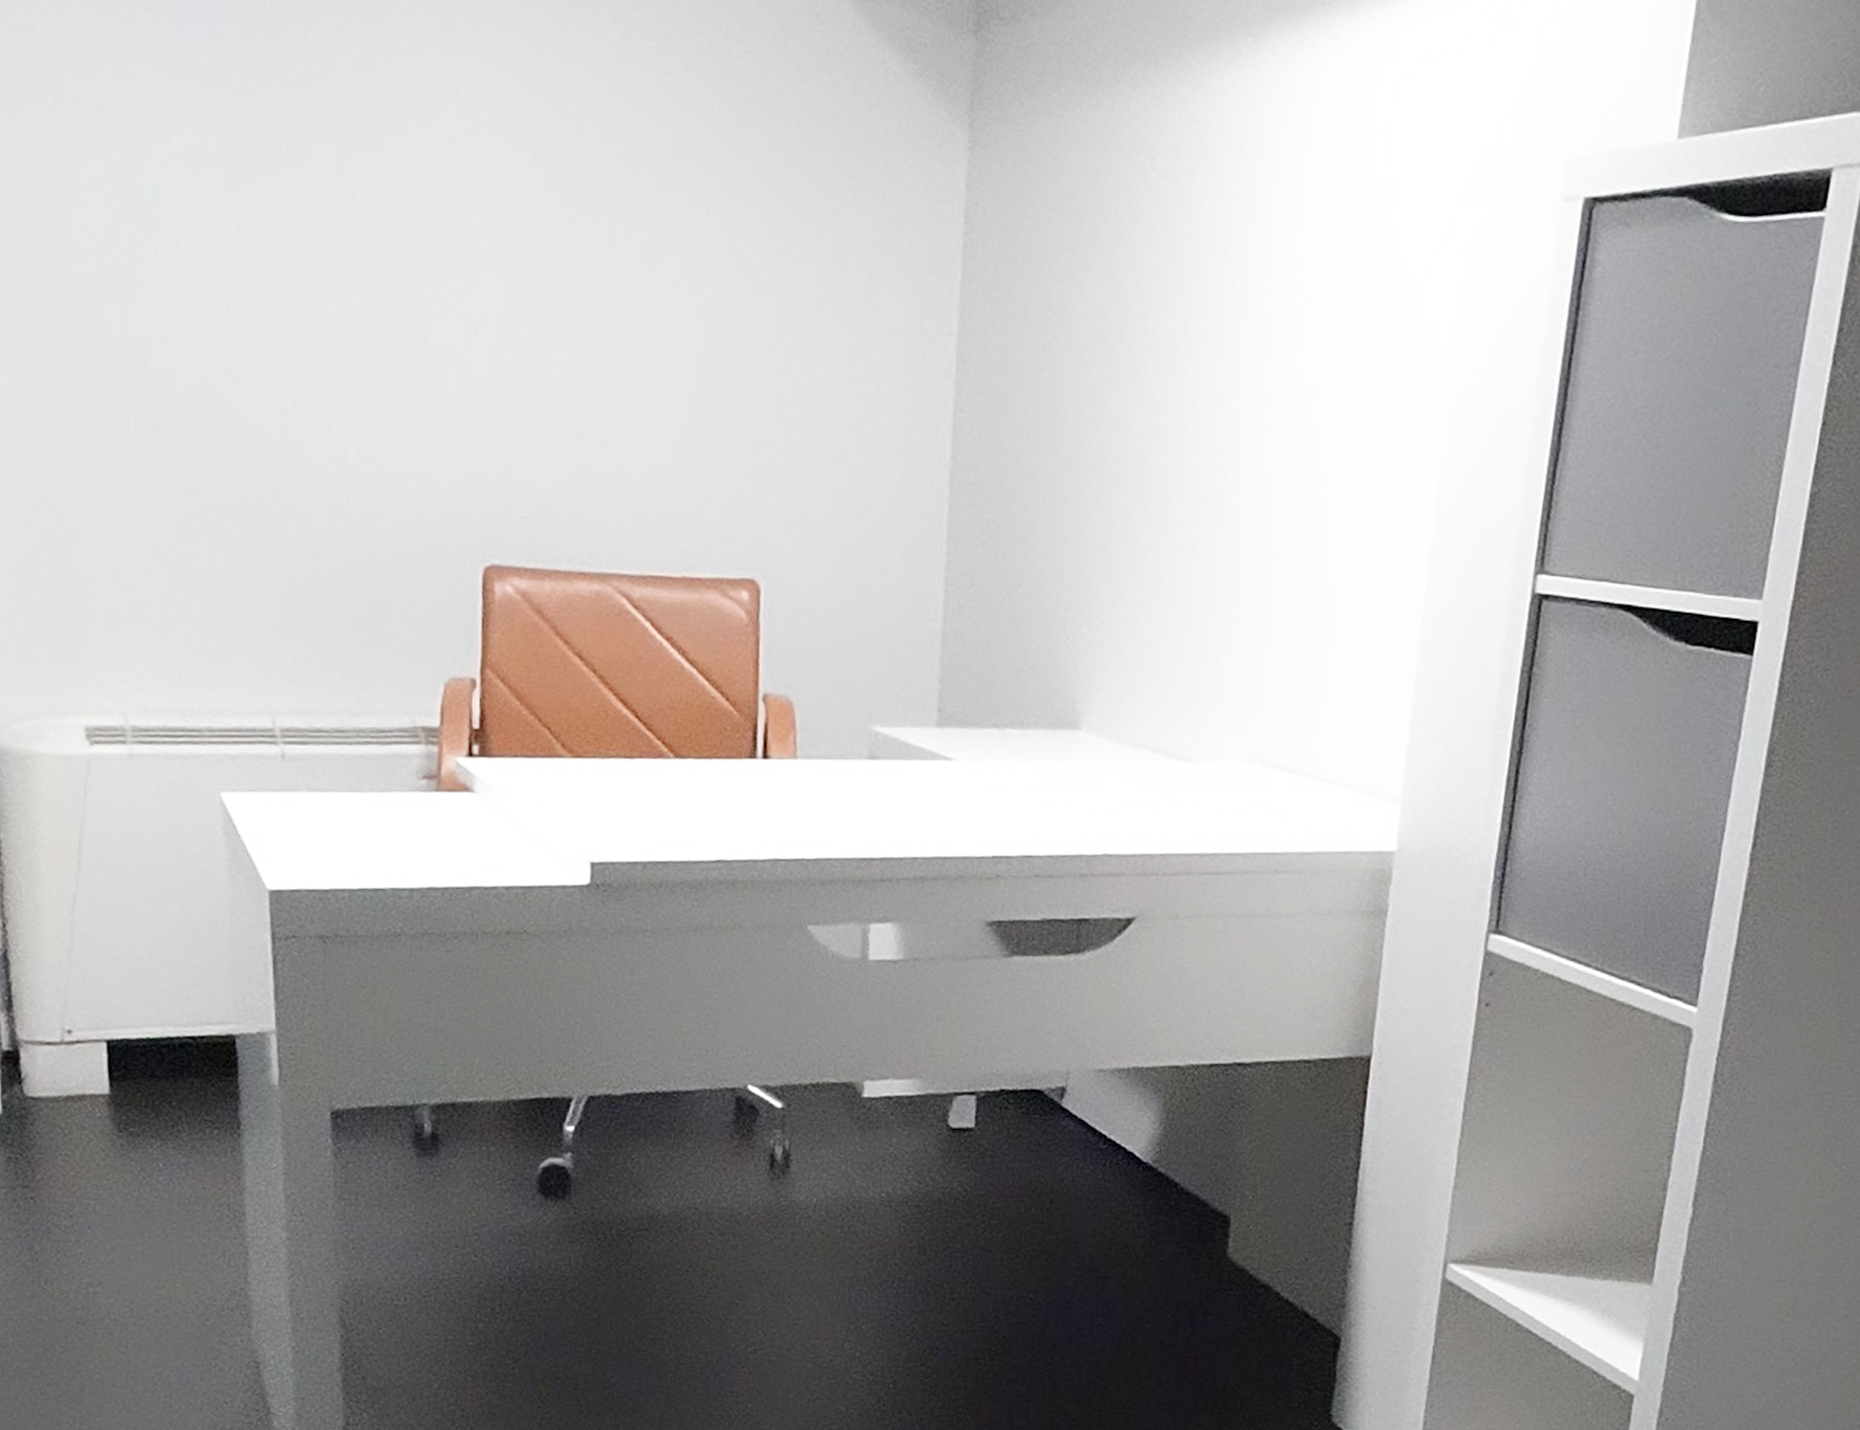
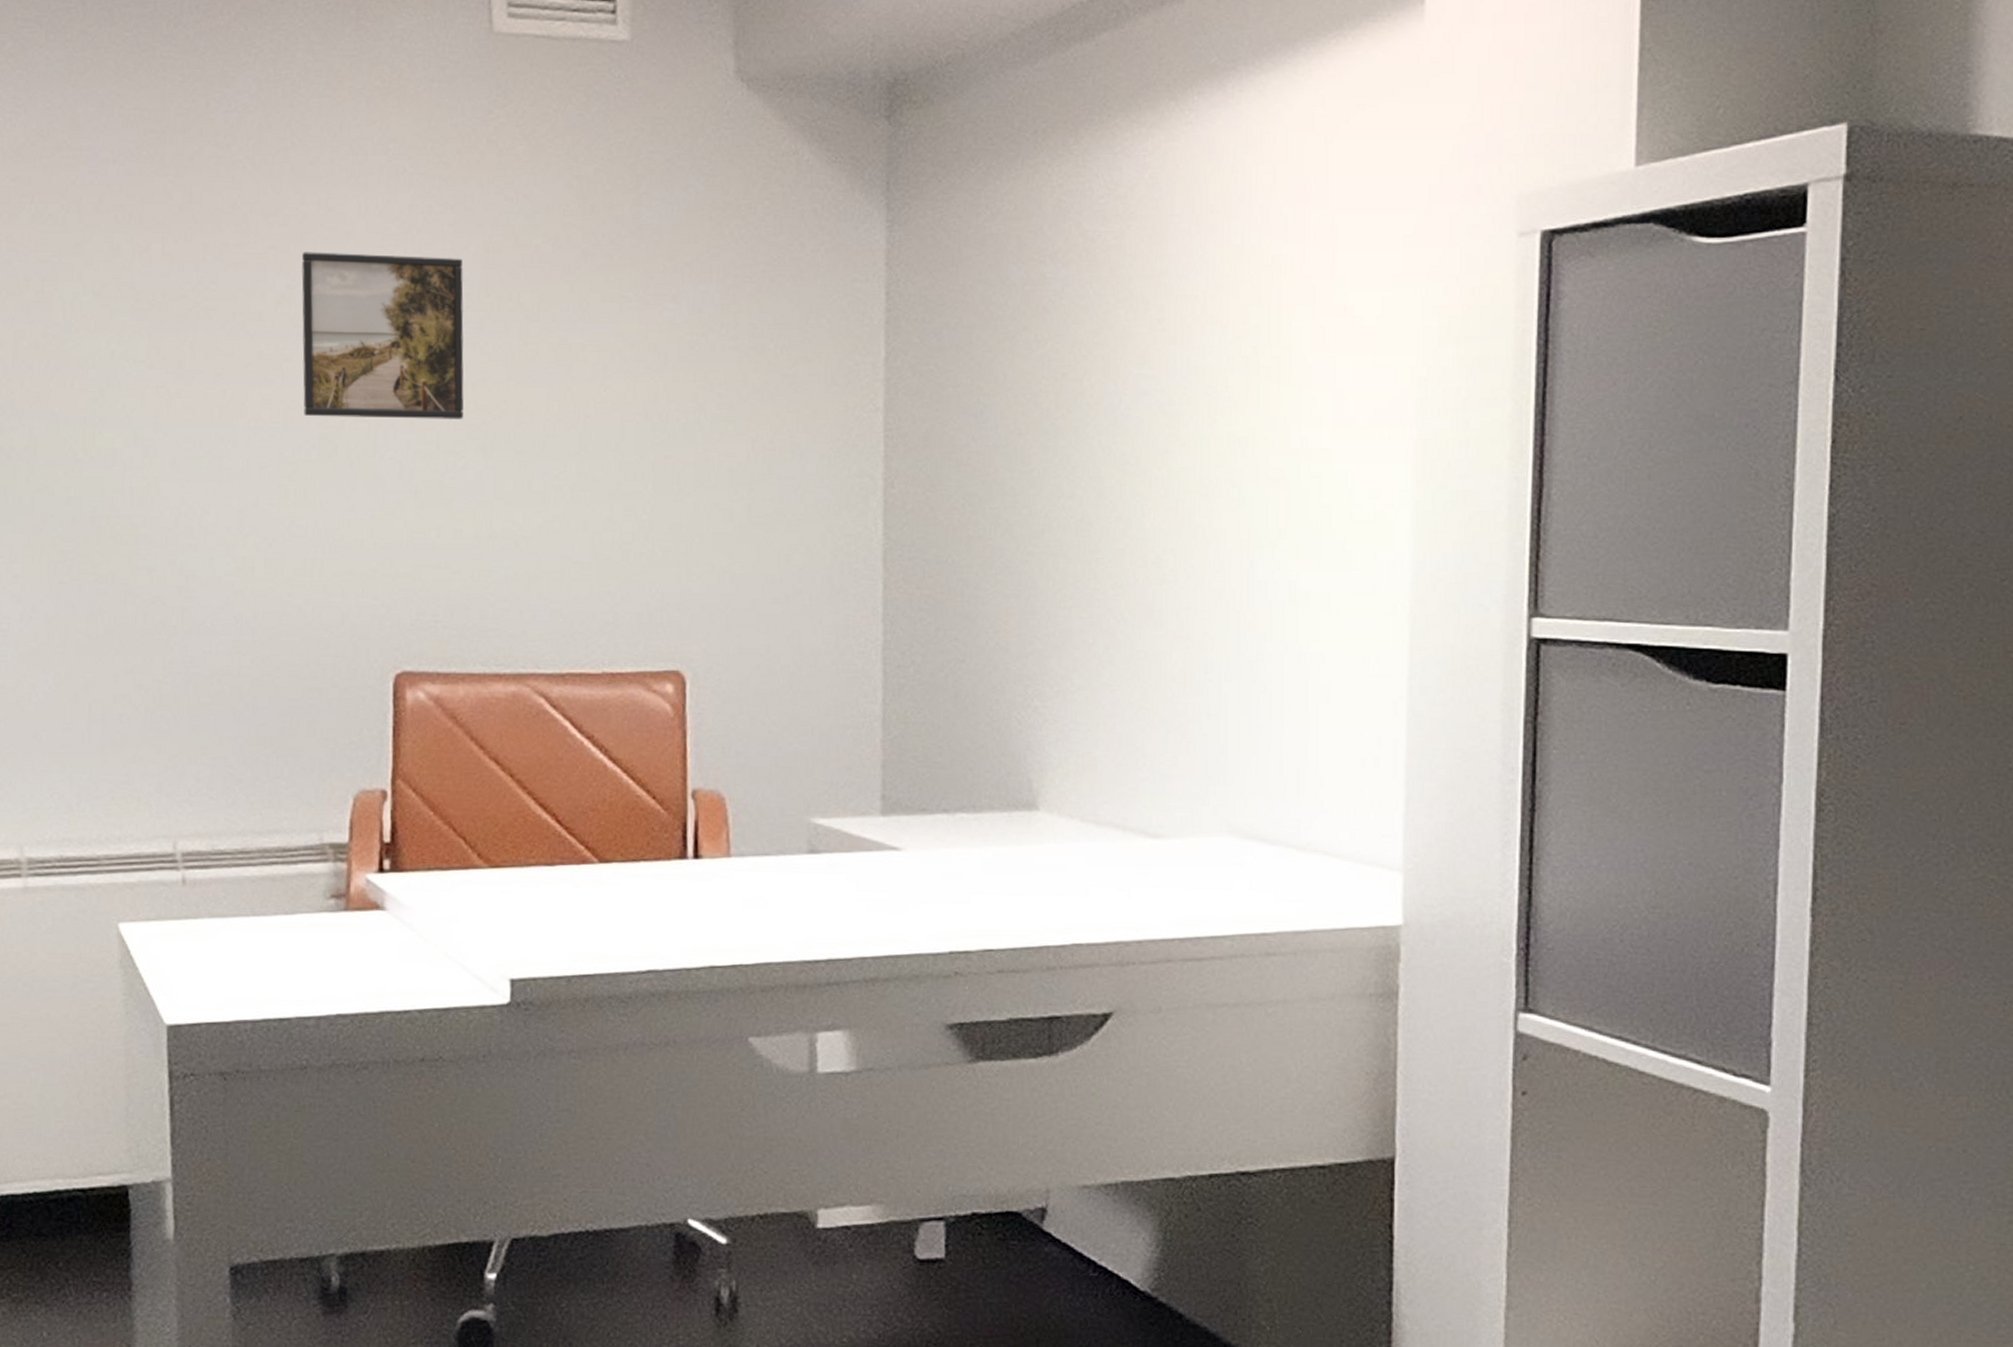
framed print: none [392,131,554,316] -> present [301,252,464,419]

